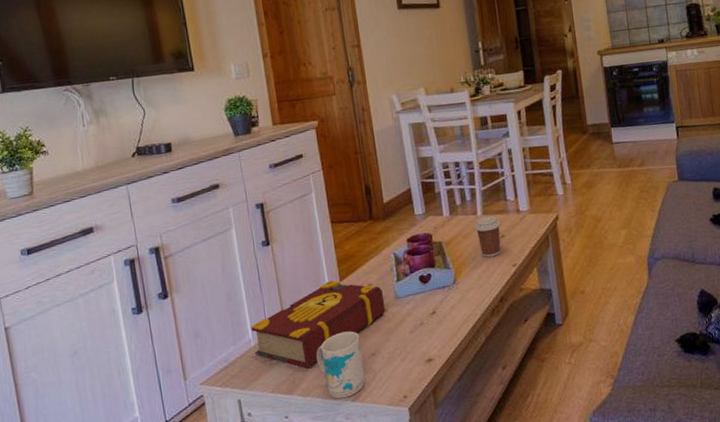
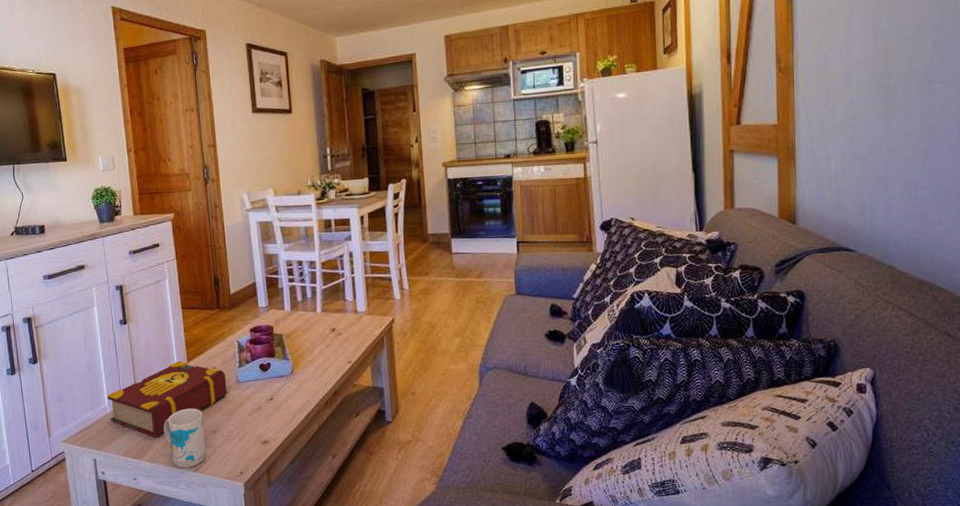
coffee cup: present [474,215,501,258] -> none [313,314,339,352]

